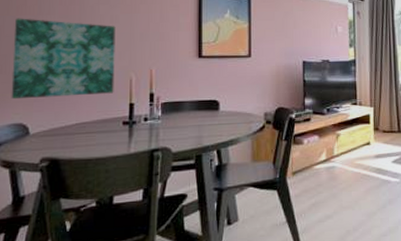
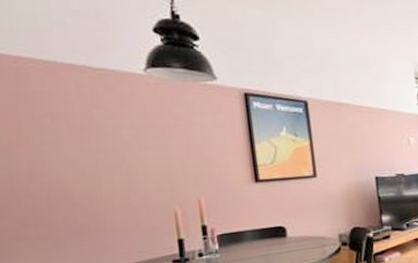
wall art: present [11,18,116,100] -> none [8,151,156,249]

